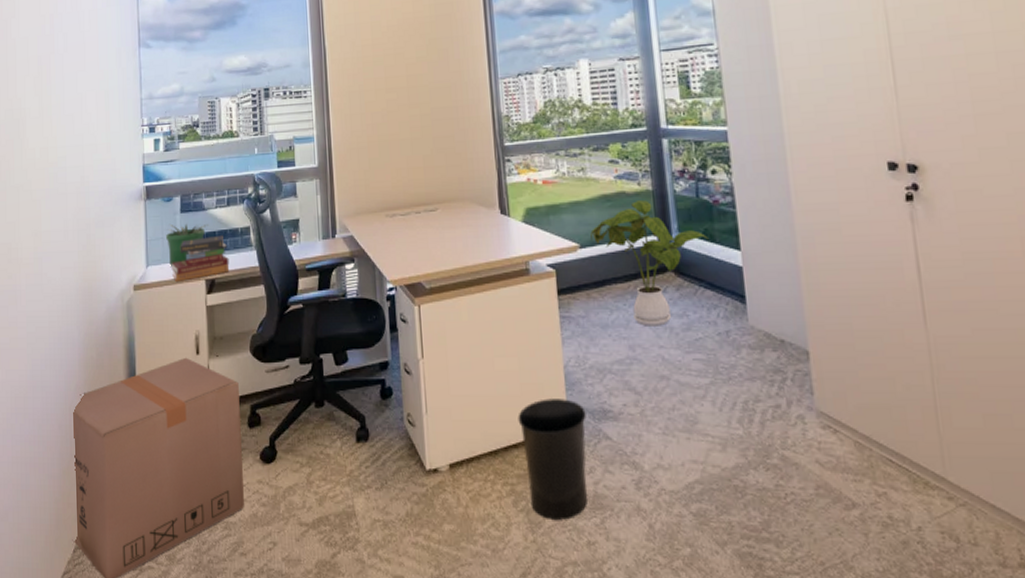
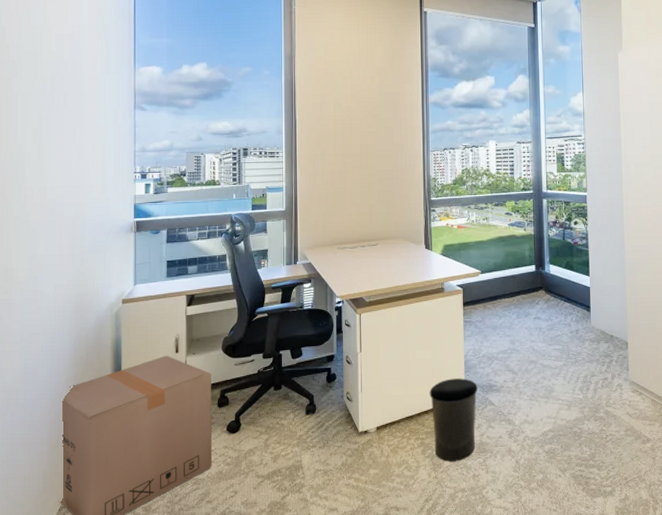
planter: present [166,224,209,268] -> none [153,251,191,286]
books: present [171,235,230,283] -> none [156,261,207,297]
house plant: present [590,200,708,326] -> none [489,241,569,328]

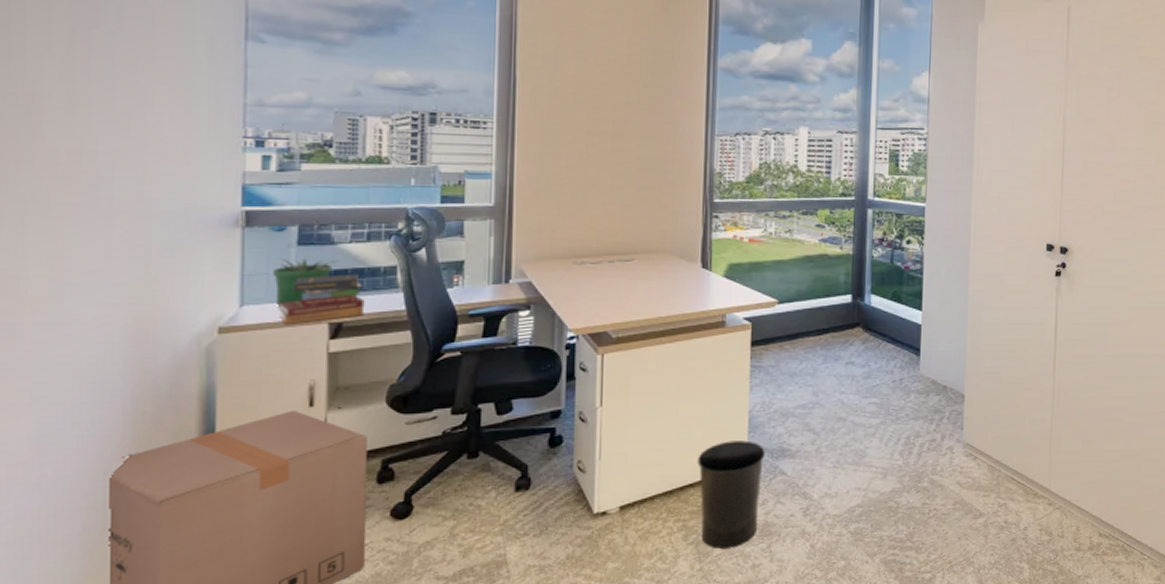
planter: none [153,251,191,286] -> present [273,257,339,308]
books: none [156,261,207,297] -> present [278,274,365,326]

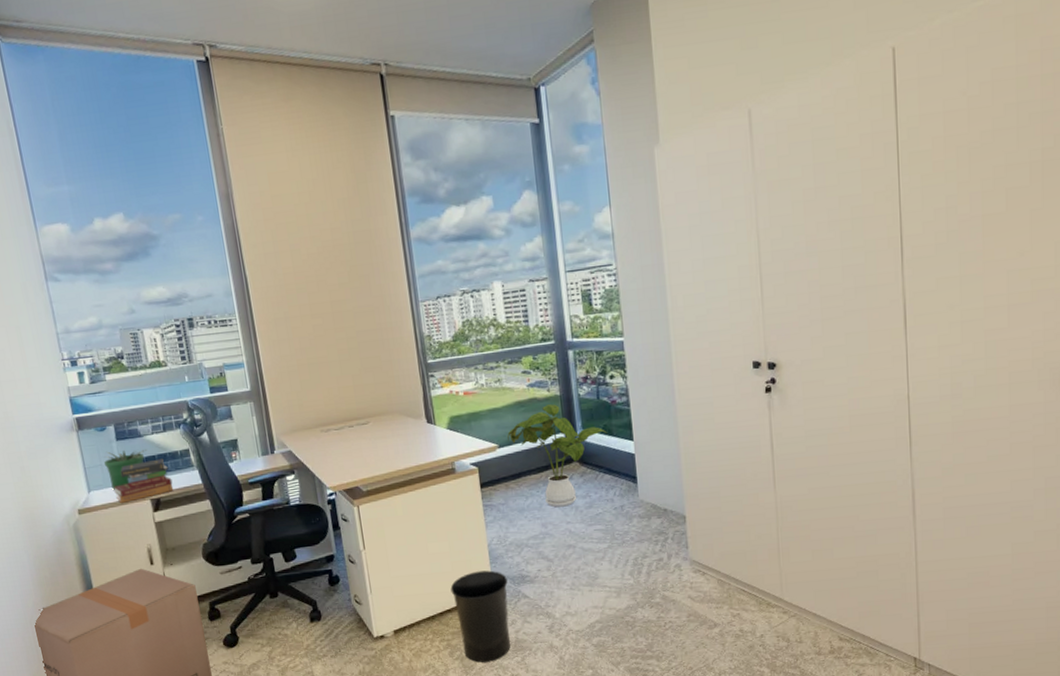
house plant: none [790,263,896,375] -> present [507,404,607,508]

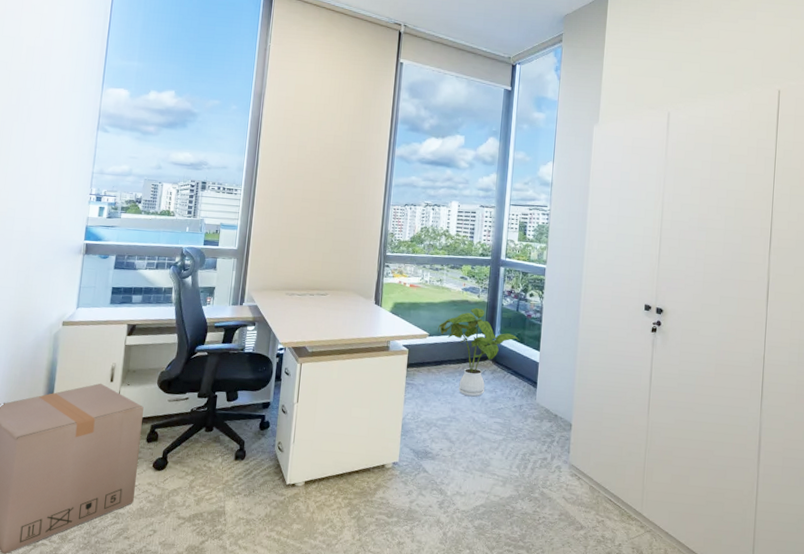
planter: present [104,450,148,491] -> none [98,276,138,311]
books: present [113,458,174,504] -> none [98,291,151,324]
waste bin: present [450,570,510,663] -> none [361,440,413,526]

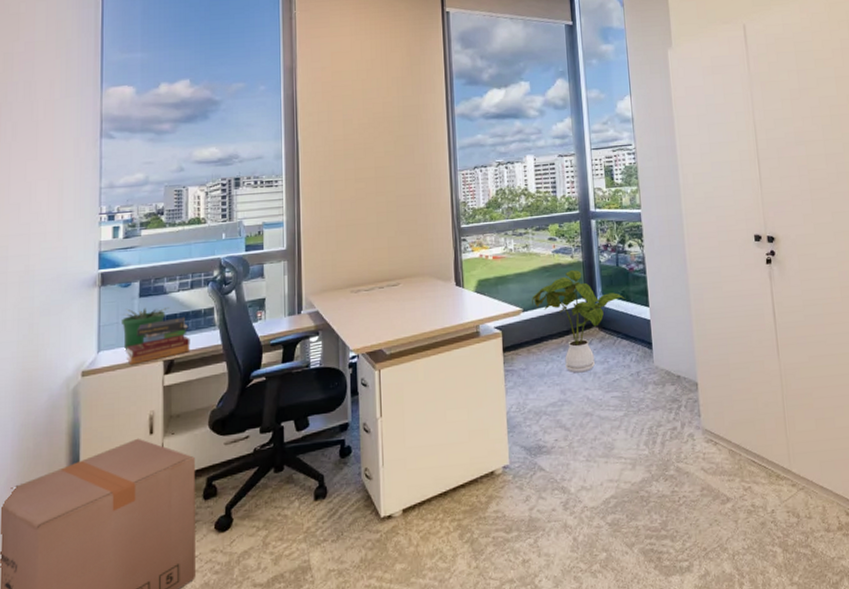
planter: none [98,276,138,311] -> present [122,307,170,351]
books: none [98,291,151,324] -> present [126,317,190,366]

